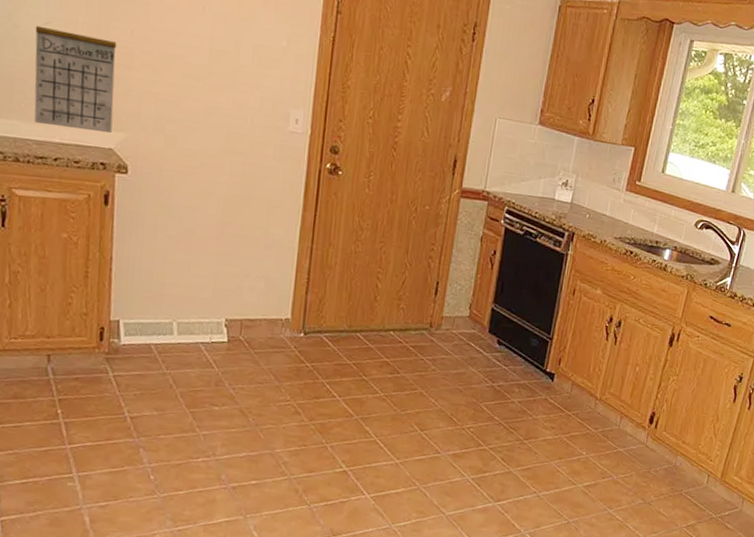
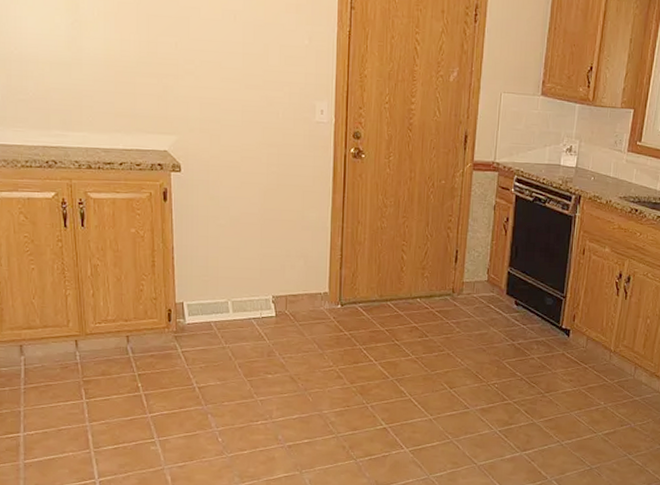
calendar: present [34,22,117,134] -> none [96,43,165,137]

